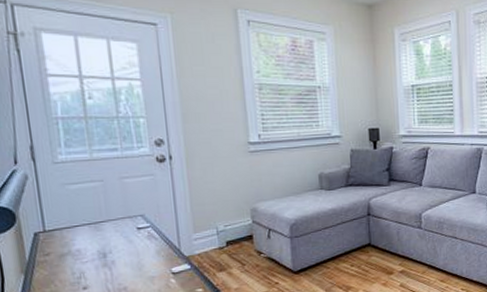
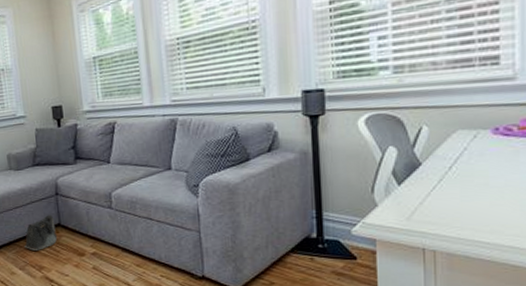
saddlebag: none [332,235,367,271] -> present [24,215,58,251]

